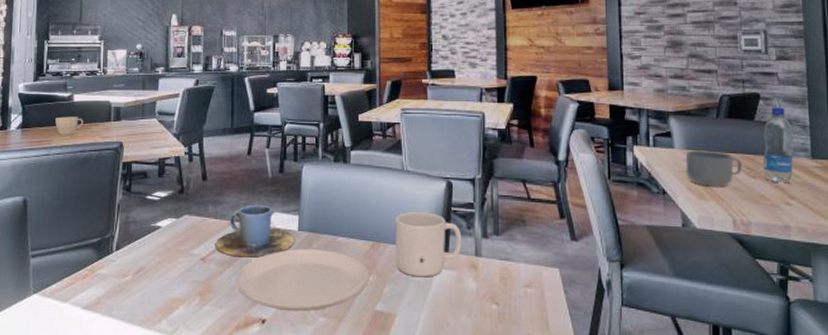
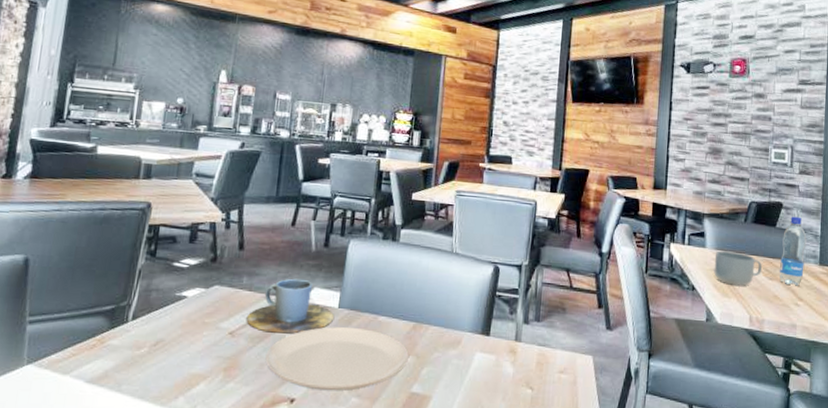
cup: present [55,116,84,136] -> none [72,169,107,192]
mug: present [394,211,462,277] -> none [436,294,504,361]

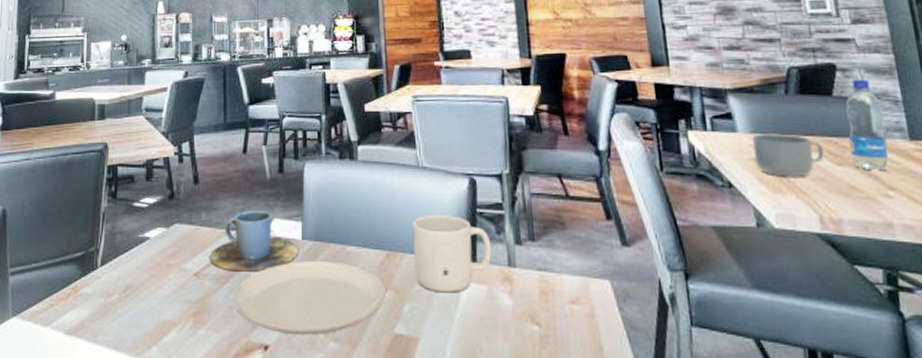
mug: none [436,294,504,361] -> present [411,214,492,293]

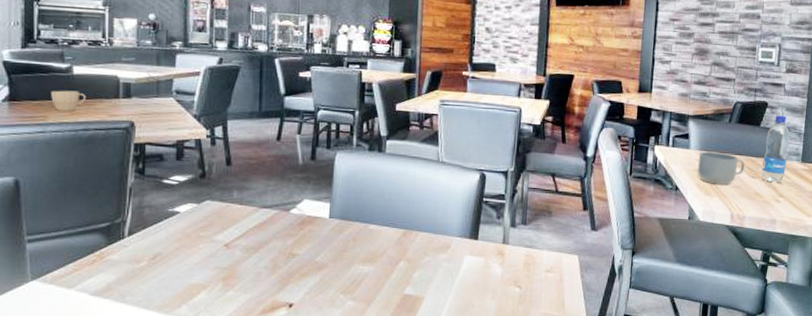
cup: none [36,116,66,138] -> present [51,90,87,113]
cup: present [209,210,299,272] -> none [240,191,326,244]
plate: present [233,260,386,335] -> none [262,235,400,296]
mug: present [411,214,492,293] -> none [426,201,492,263]

